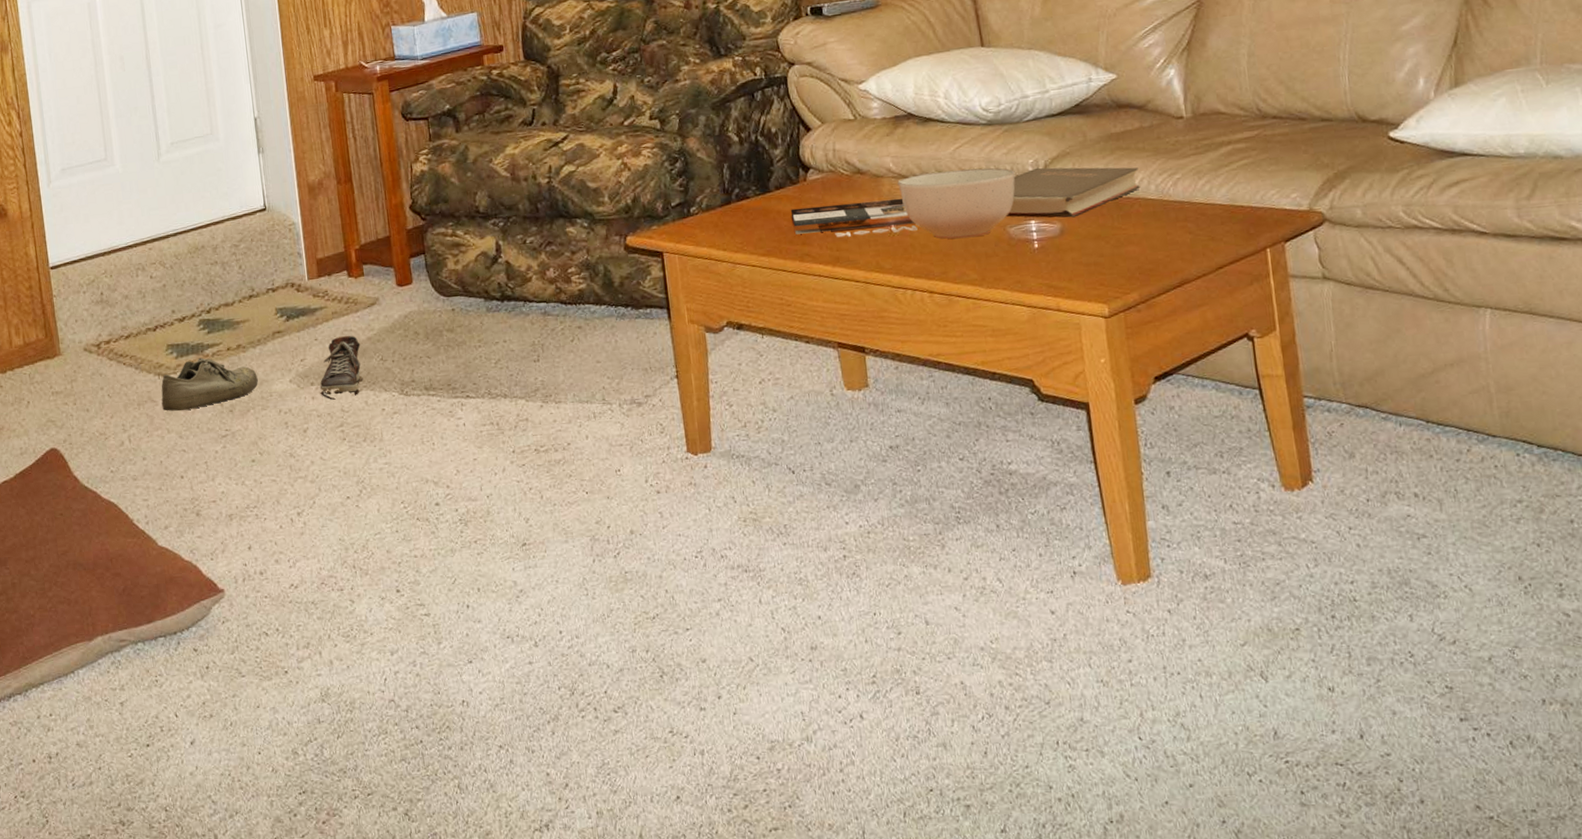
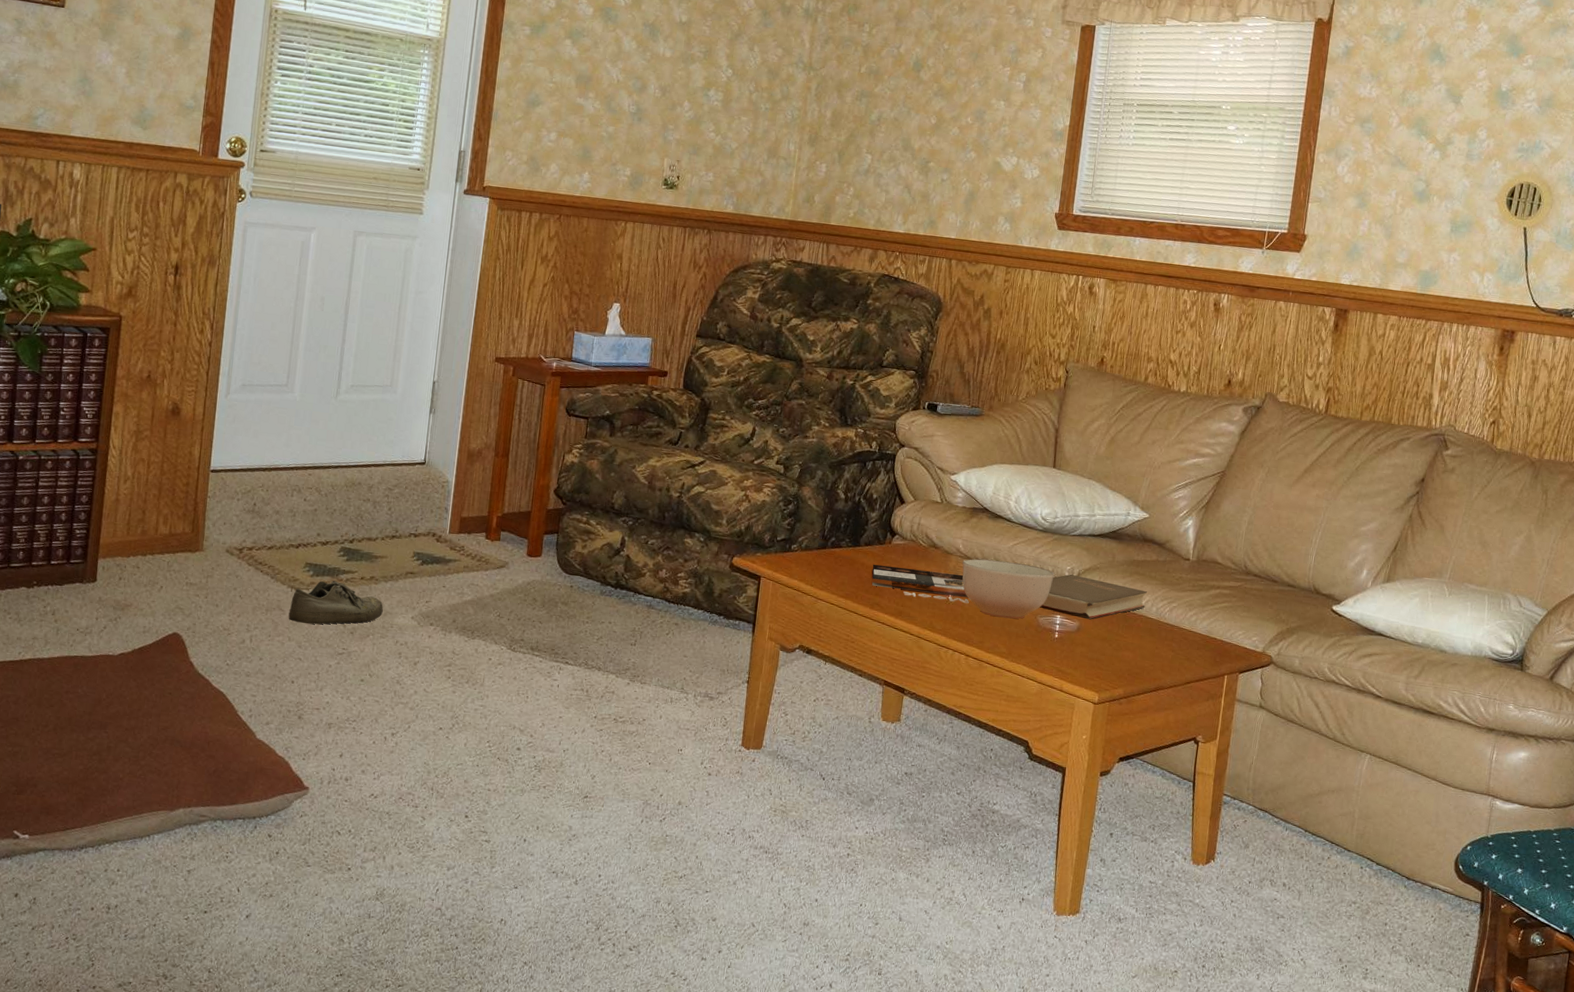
boot: present [319,335,363,400] -> none [436,588,483,642]

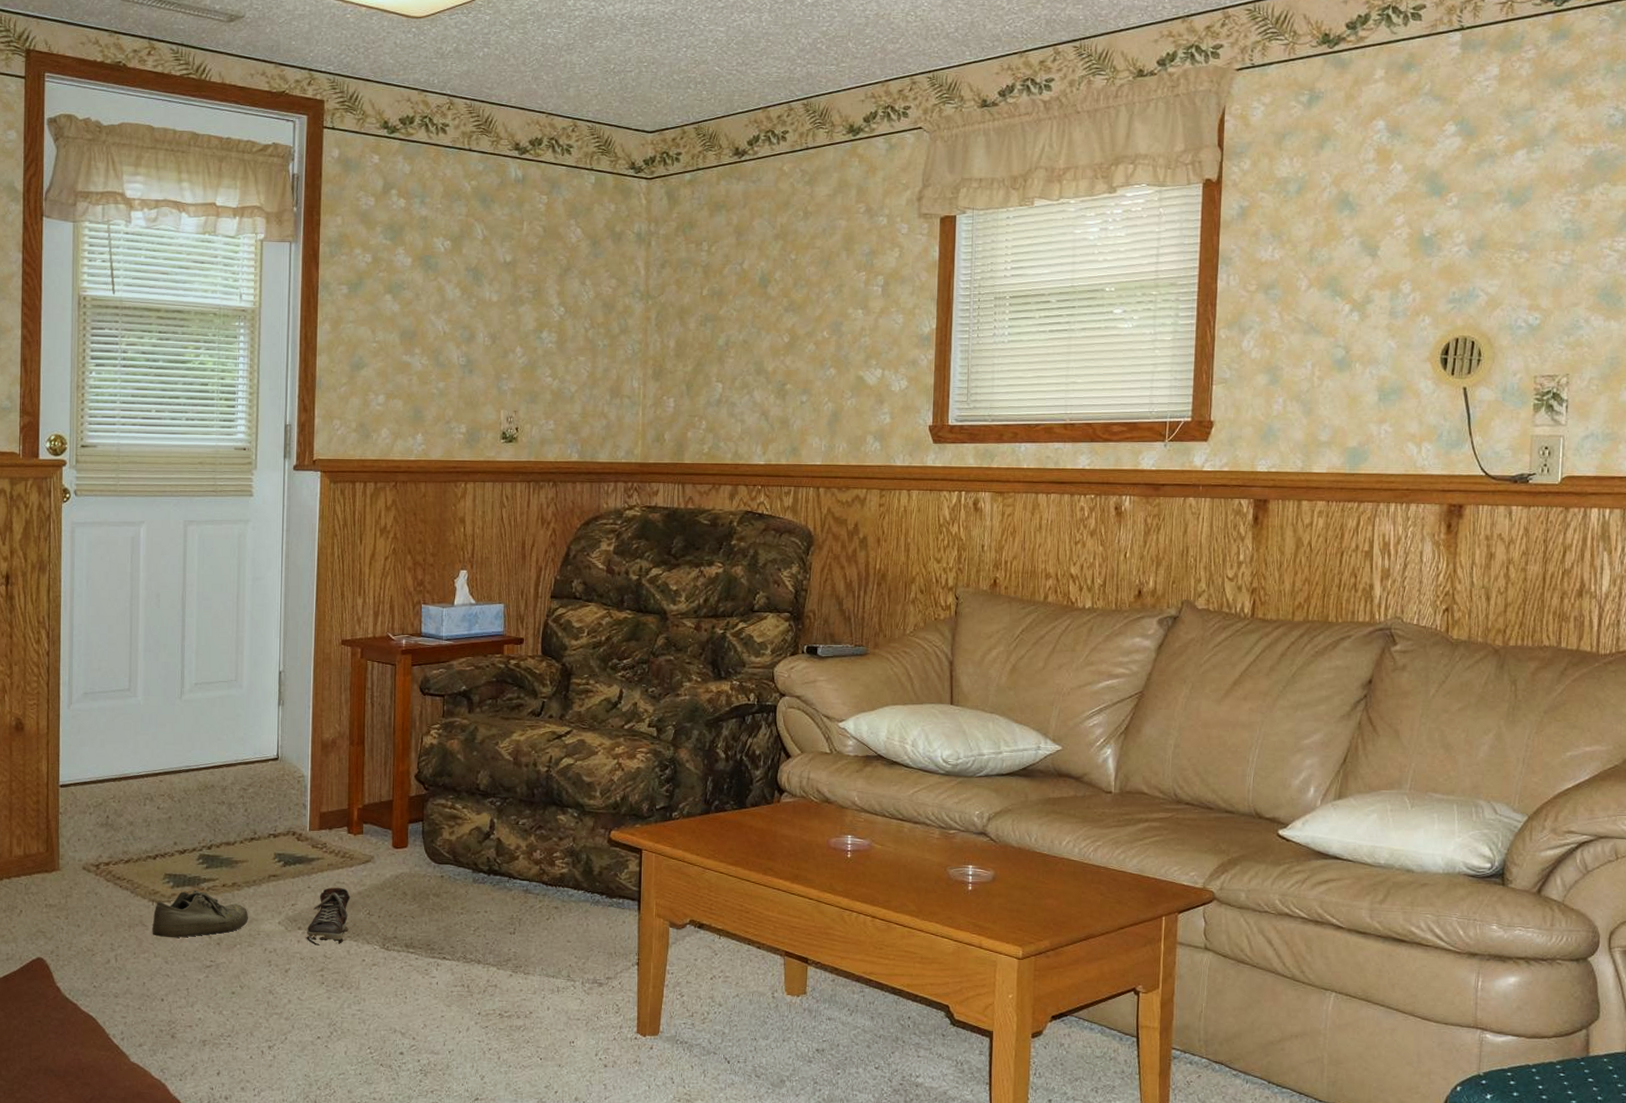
boot: none [436,588,483,642] -> present [305,887,351,945]
magazine: present [871,564,969,604] -> none [761,826,870,861]
bowl: present [962,558,1055,619] -> none [859,810,962,873]
book: present [1039,574,1147,620] -> none [948,819,1067,868]

